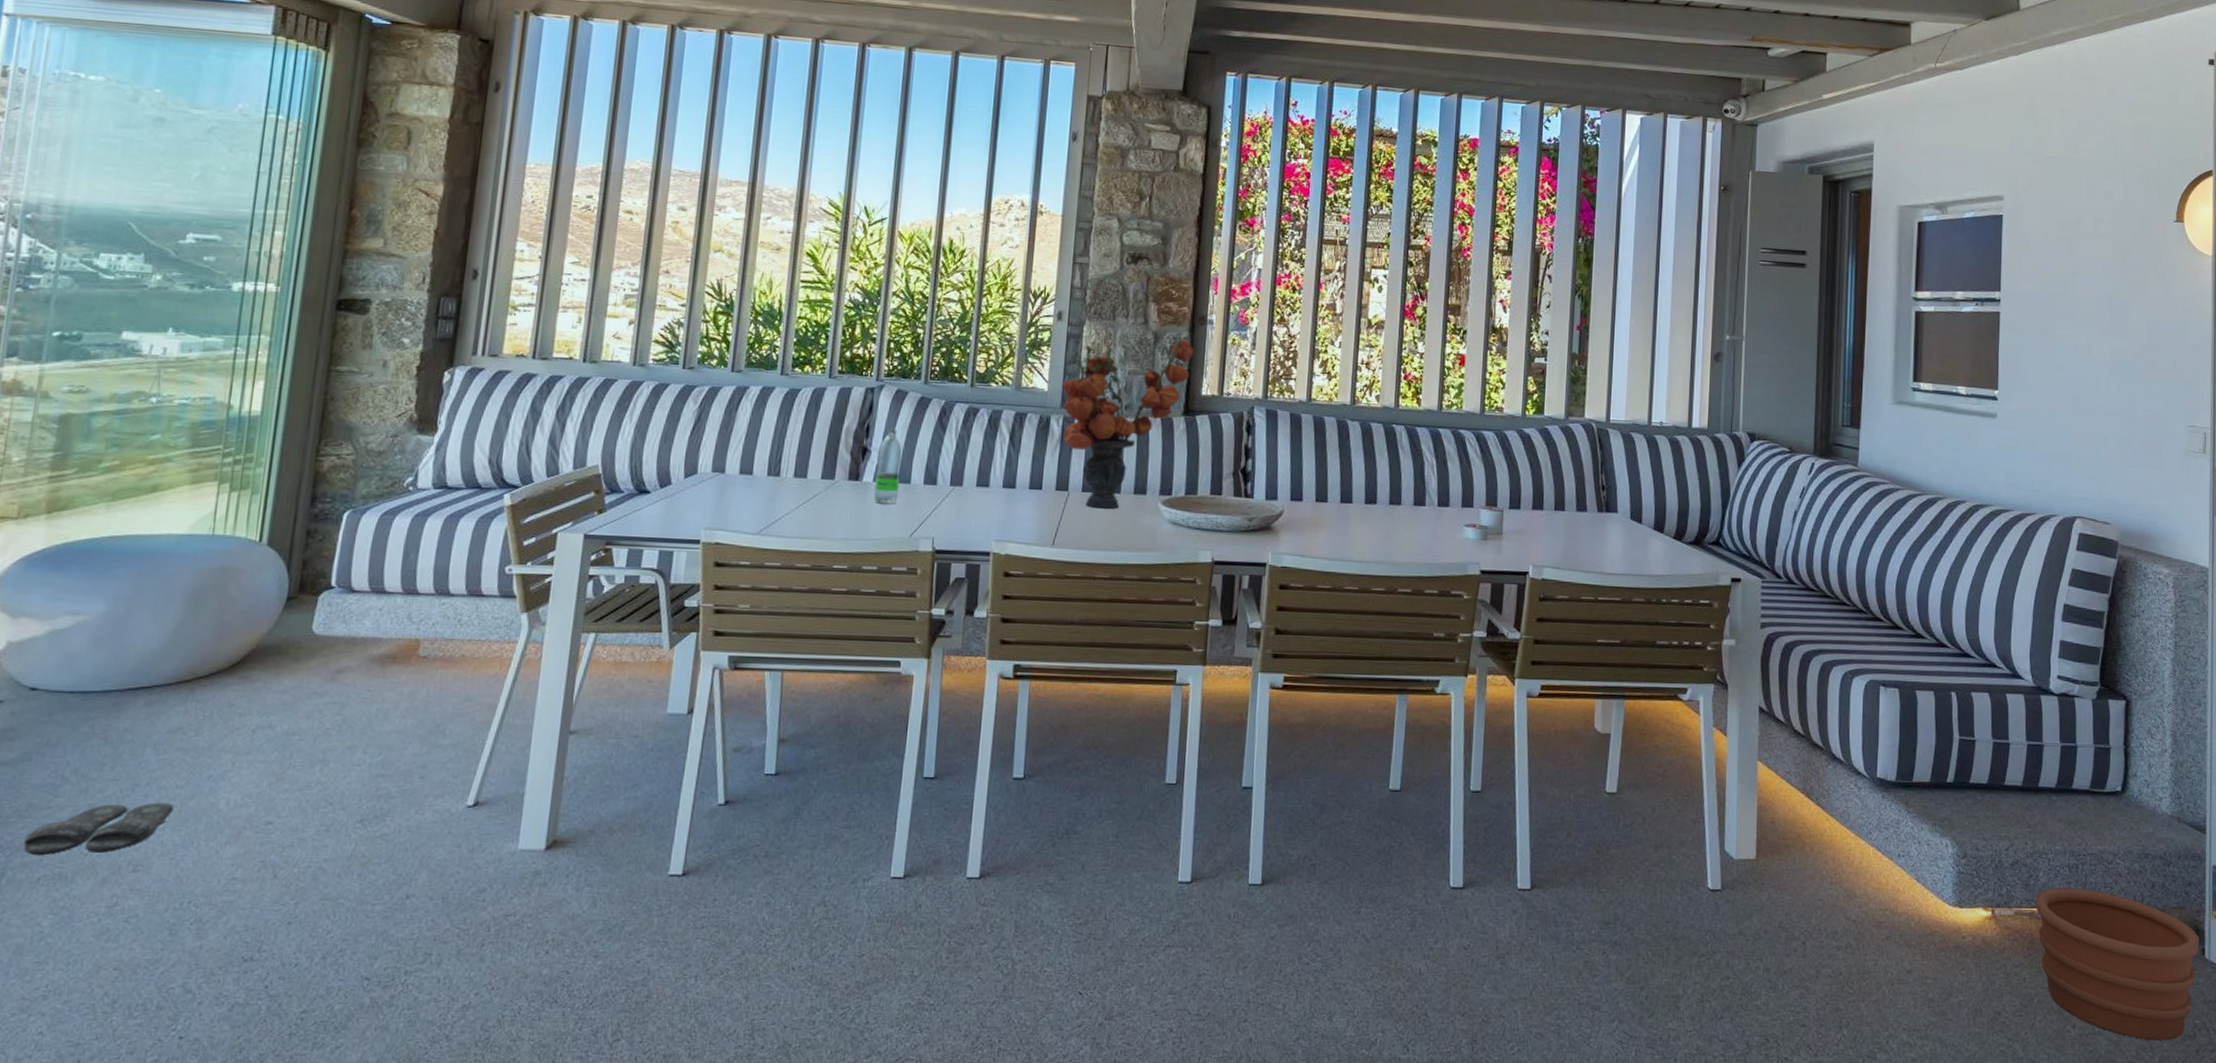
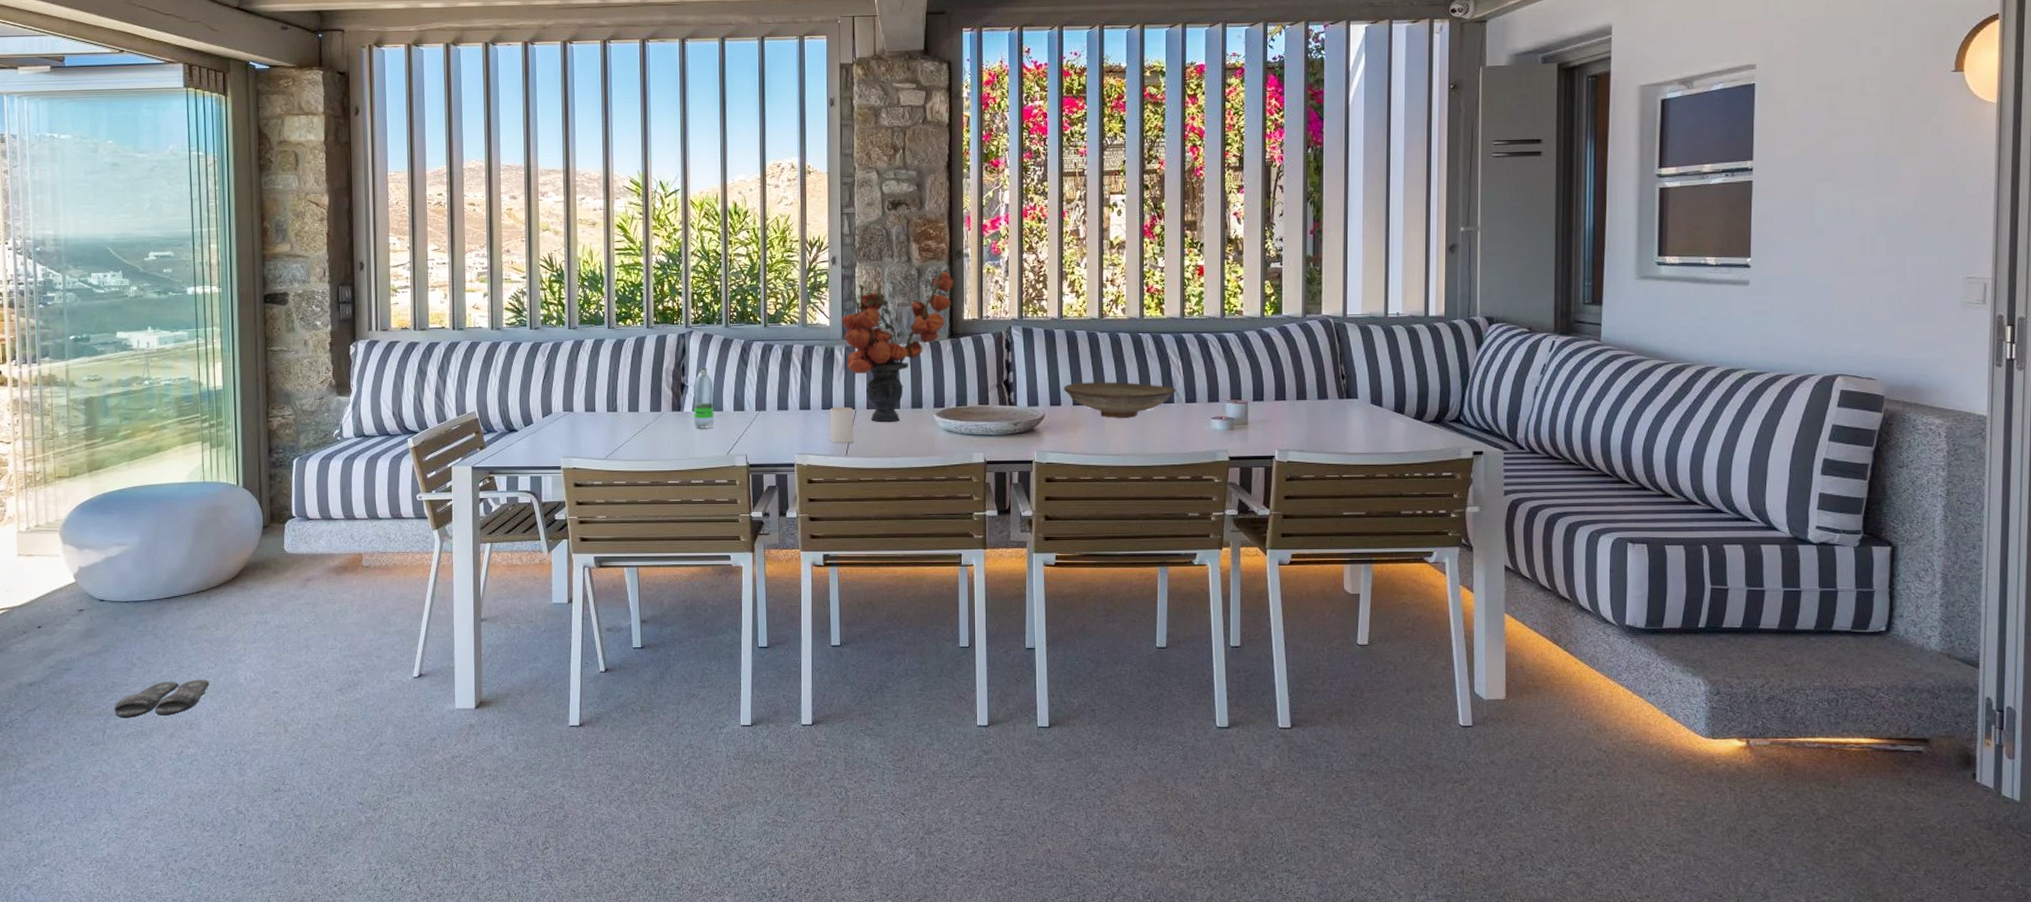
cup: none [1035,487,1065,532] -> present [829,407,853,444]
decorative bowl: none [1306,476,1428,520] -> present [1063,382,1175,418]
planter pot: present [2035,887,2200,1041] -> none [1793,719,1971,856]

